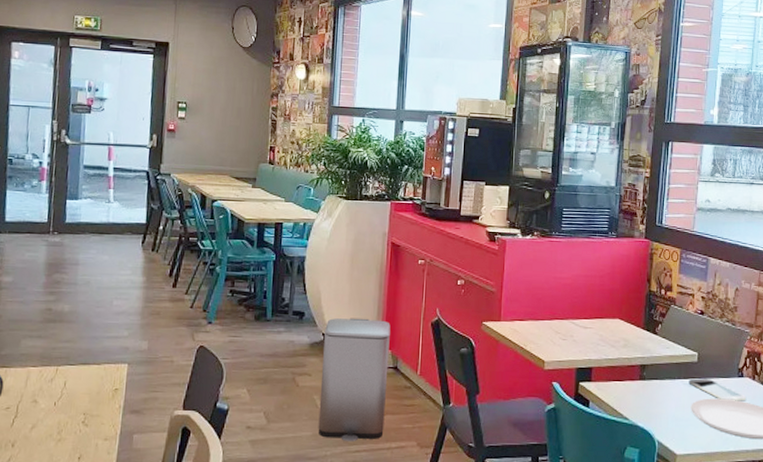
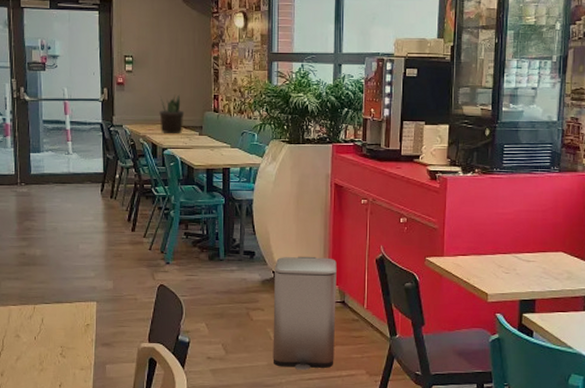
planter: none [211,144,238,185] -> present [159,94,185,133]

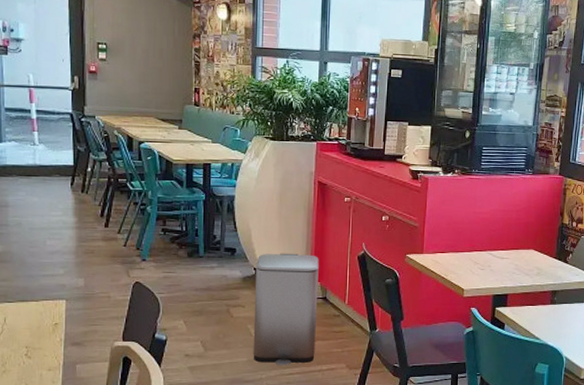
planter: present [159,94,185,133] -> none [135,86,163,126]

